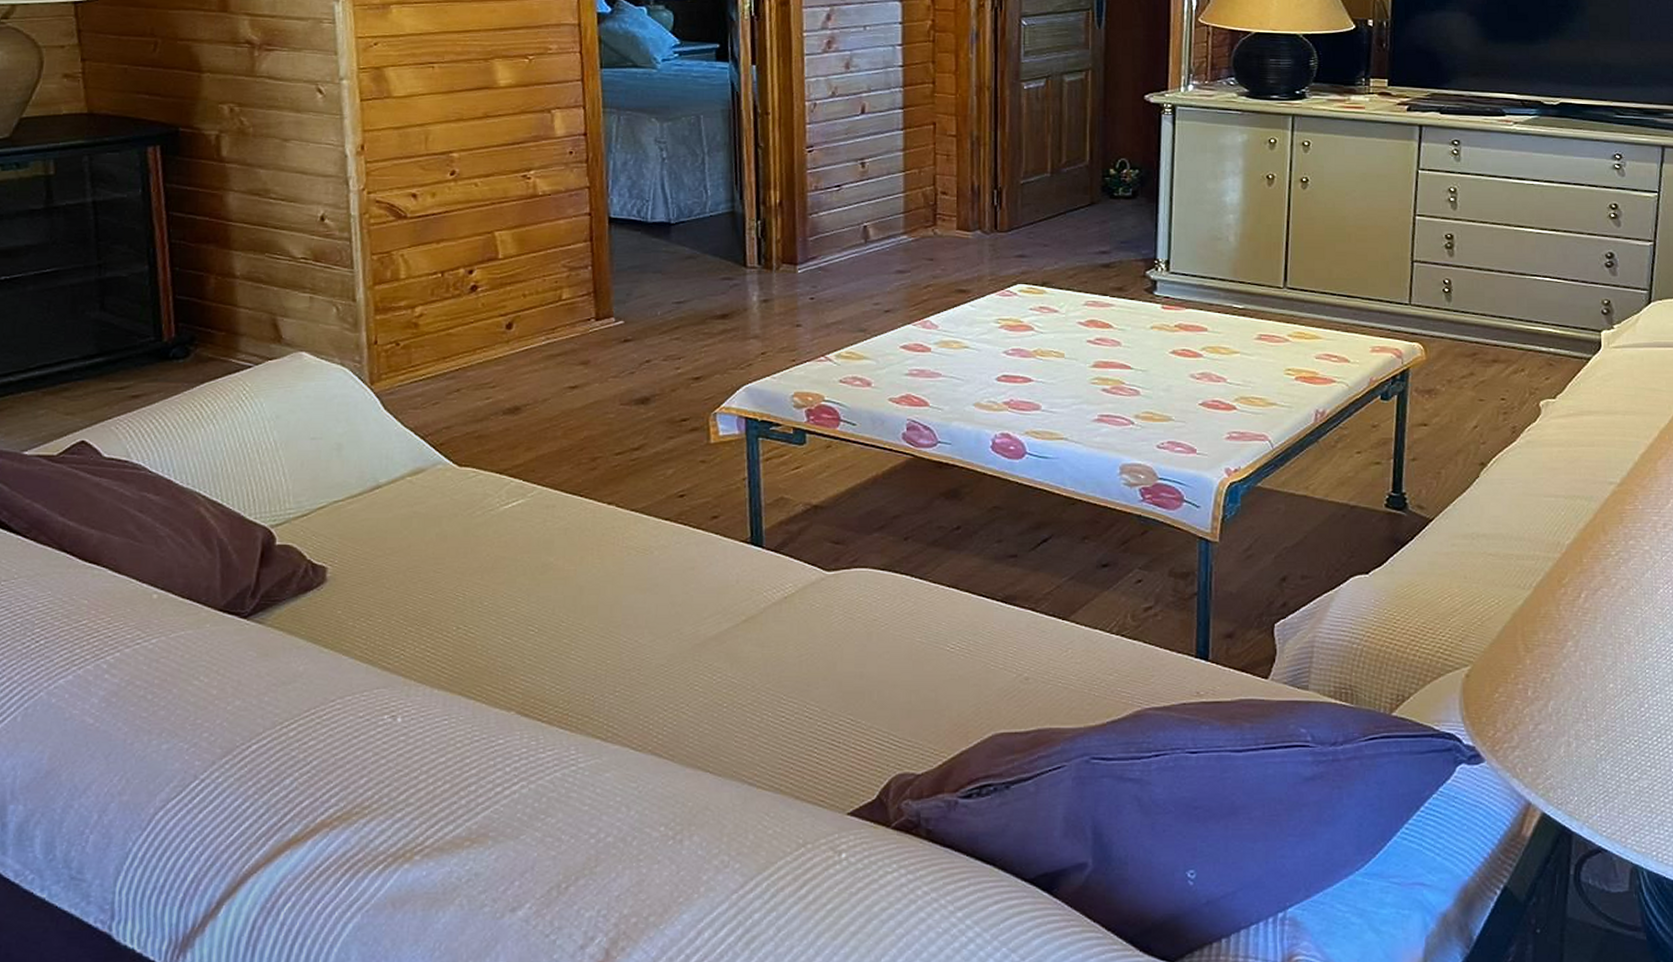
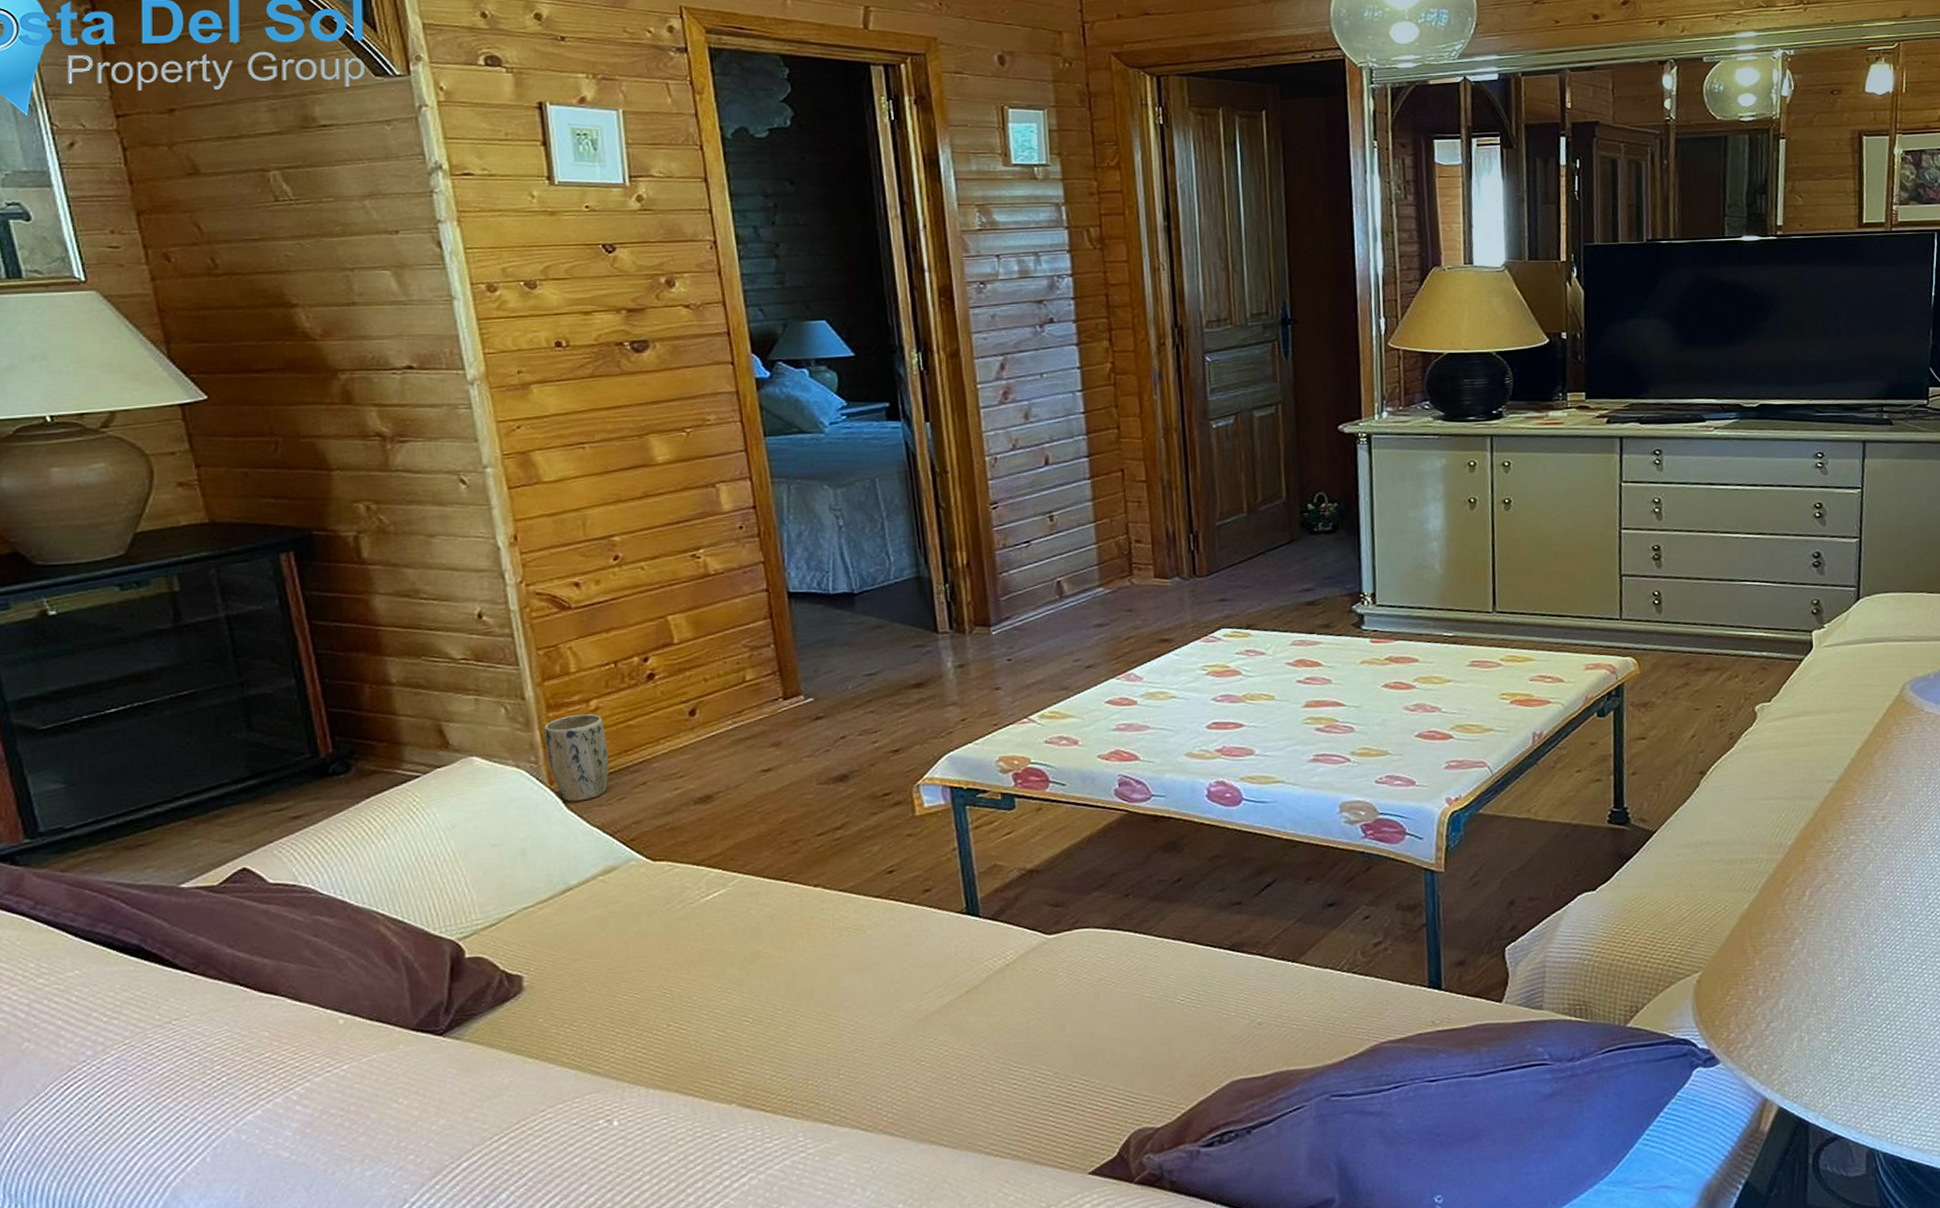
plant pot: none [370,320,428,403] -> present [544,714,609,802]

